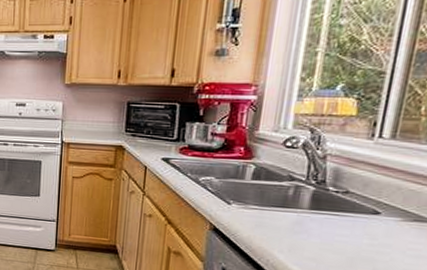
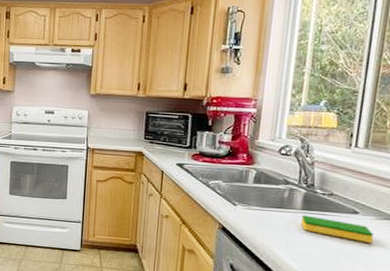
dish sponge: none [307,215,398,249] -> present [300,214,374,244]

